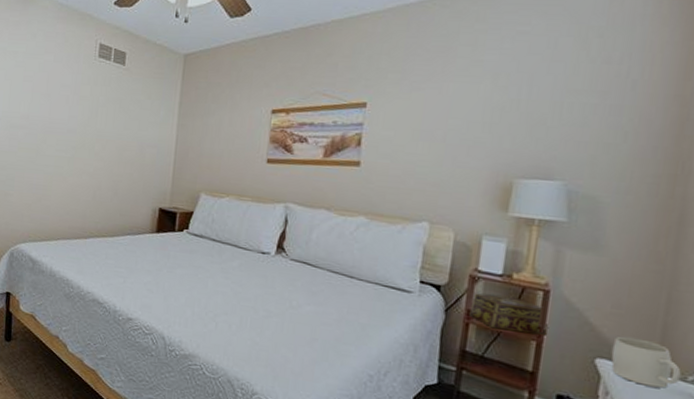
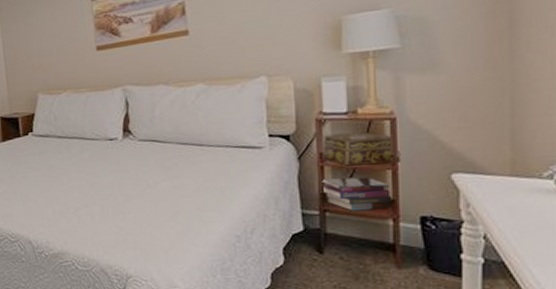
books: none [461,337,532,380] -> present [320,177,393,211]
mug: present [610,336,681,389] -> none [465,146,536,191]

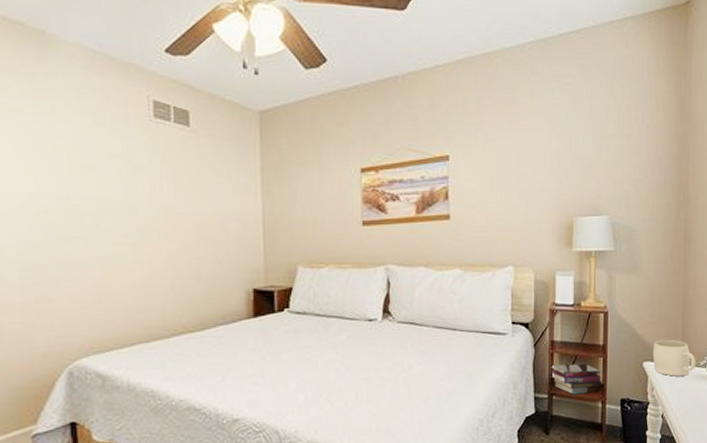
decorative box: present [322,132,402,166] -> none [553,323,610,354]
mug: none [465,146,536,191] -> present [652,339,696,377]

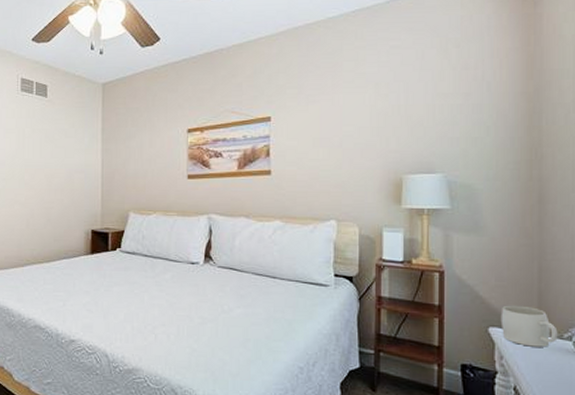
books: present [550,363,602,395] -> none [376,321,438,354]

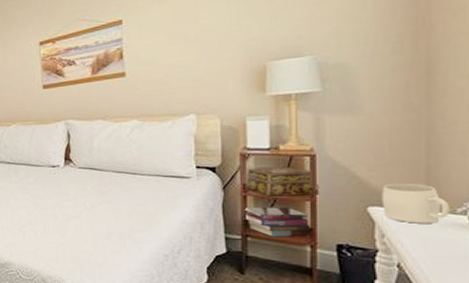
books: none [376,321,438,354] -> present [243,207,311,237]
decorative box: none [380,280,447,313] -> present [245,166,320,197]

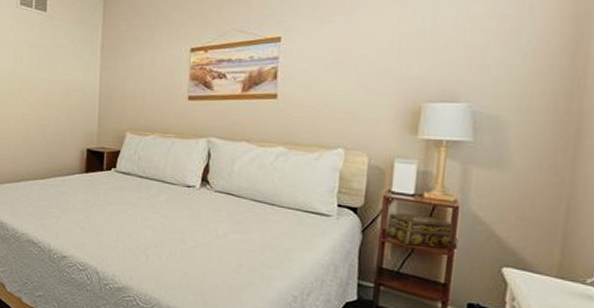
books: present [243,207,311,237] -> none [378,254,445,291]
mug: present [381,183,450,224] -> none [516,245,581,292]

